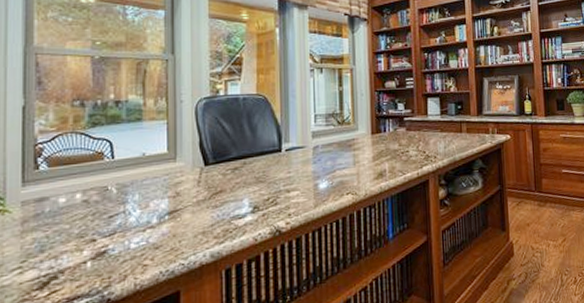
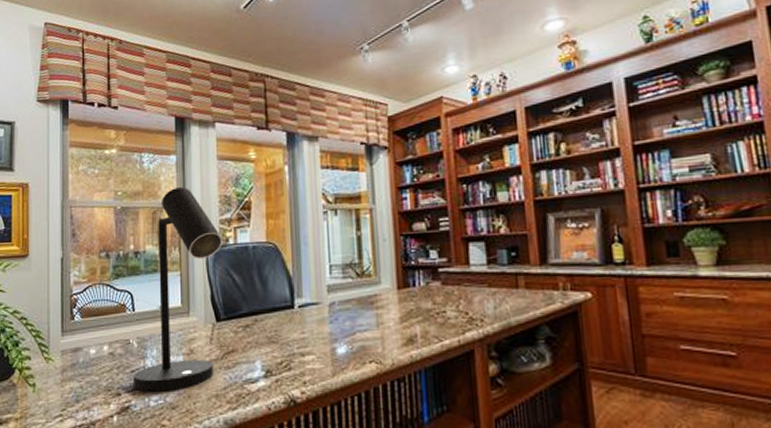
desk lamp: none [110,41,213,235] -> present [132,187,222,392]

